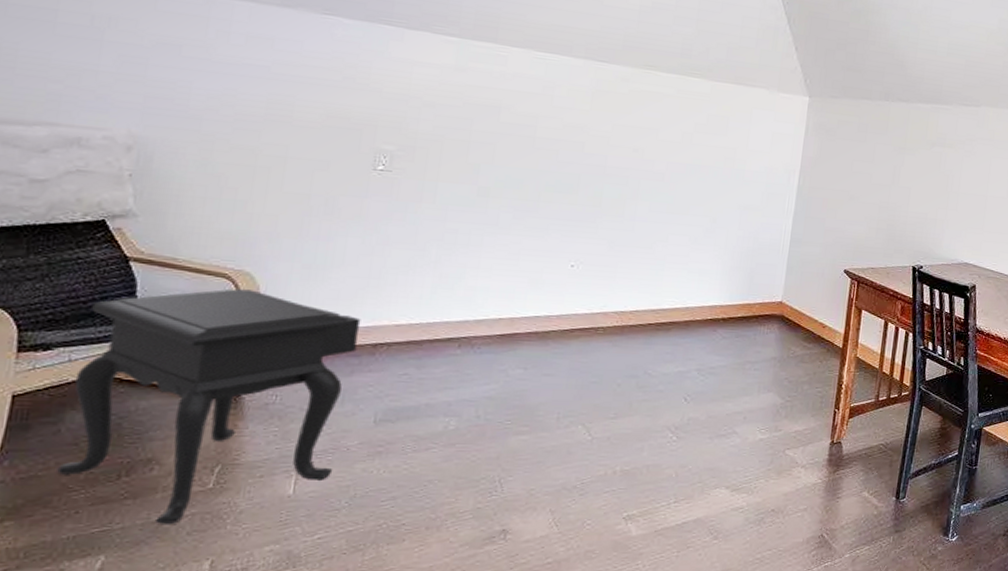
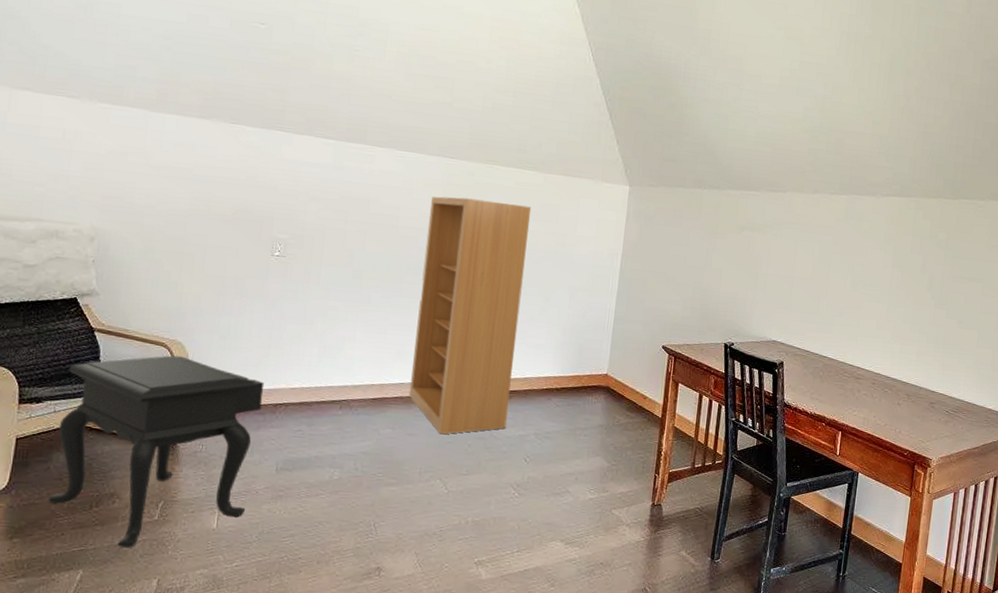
bookshelf: none [545,104,697,374] -> present [408,196,532,435]

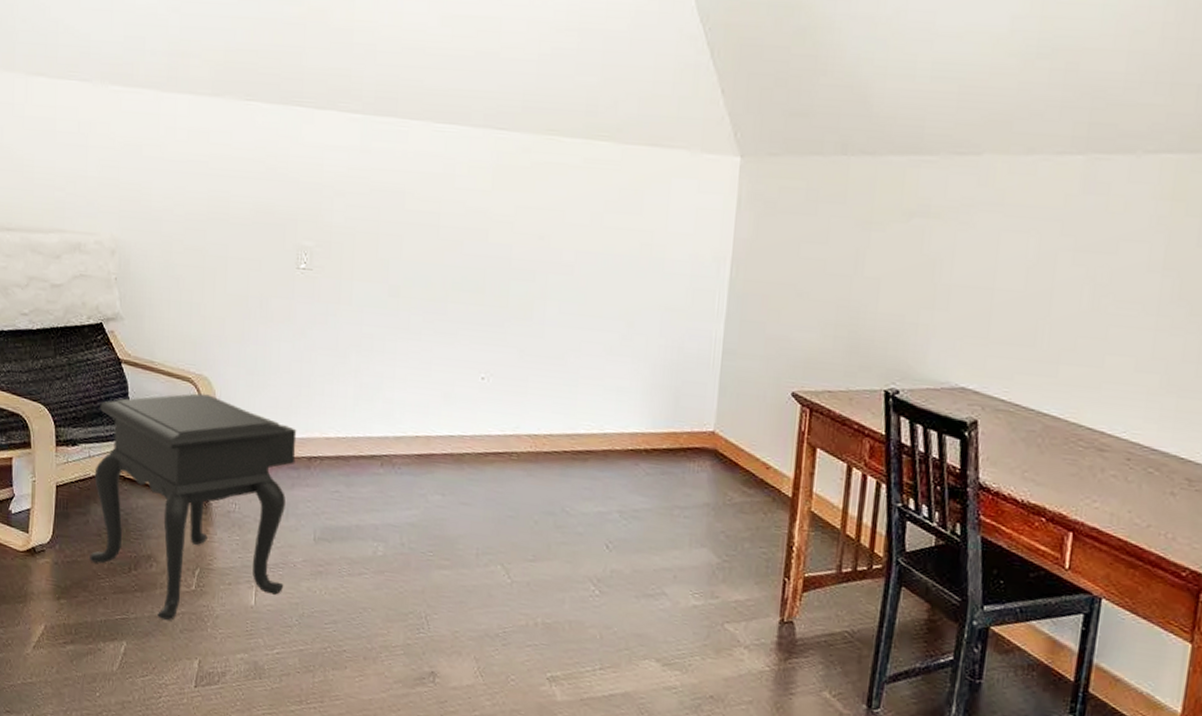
bookshelf: present [408,196,532,435] -> none [460,183,607,506]

